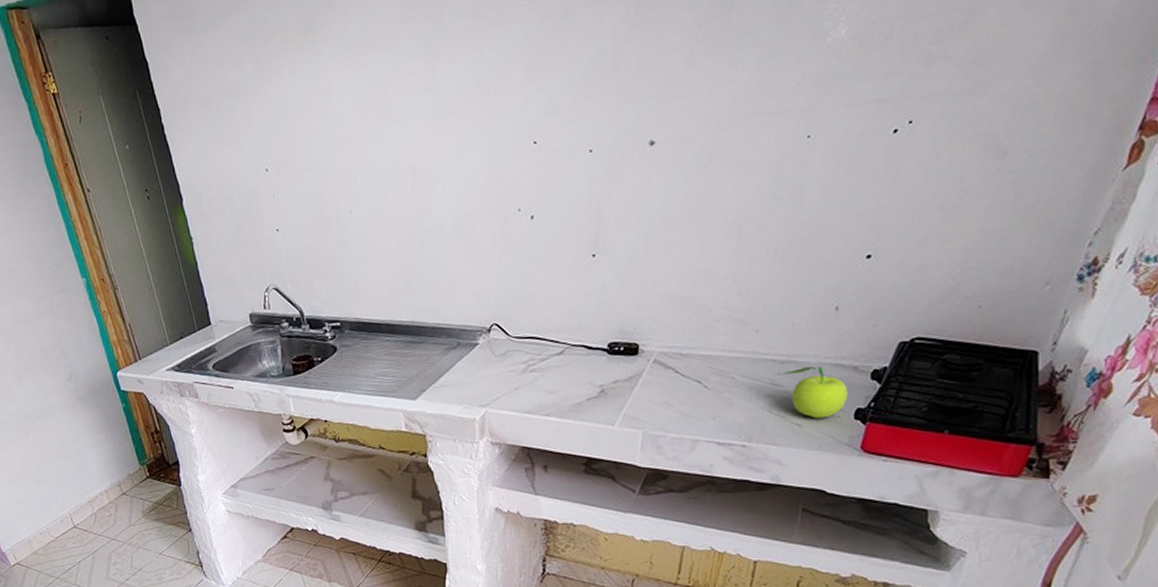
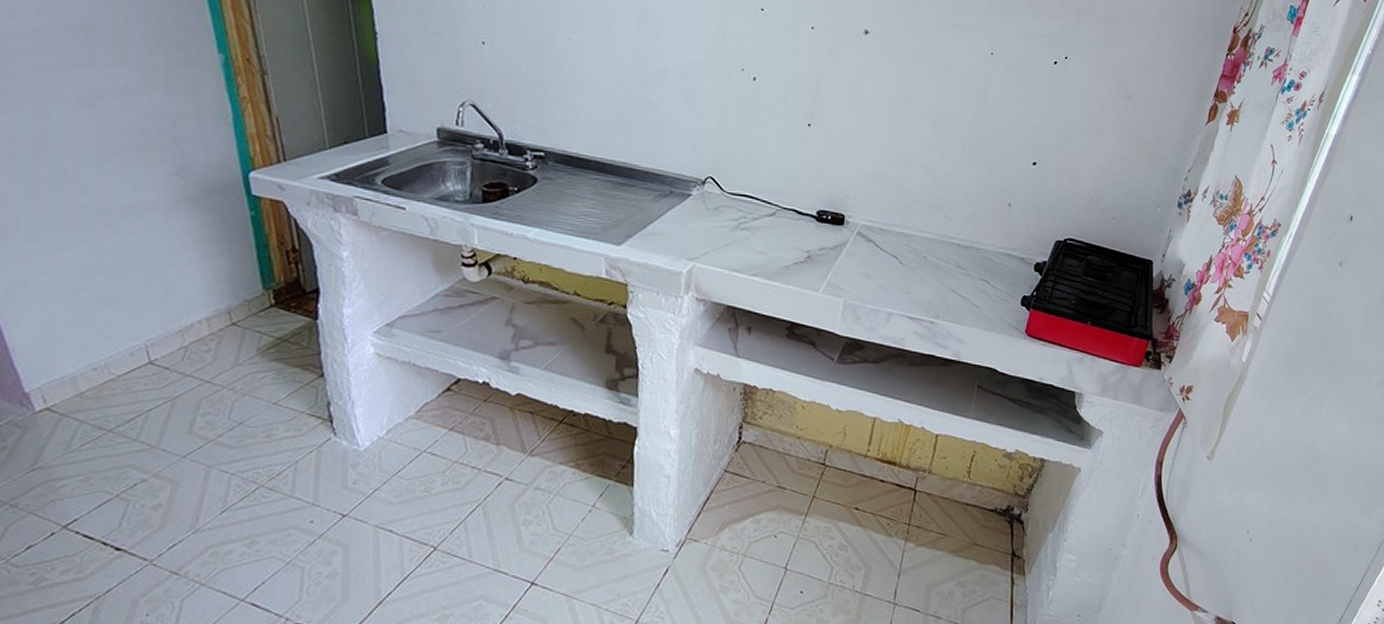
fruit: present [776,366,848,419] -> none [961,253,1017,302]

